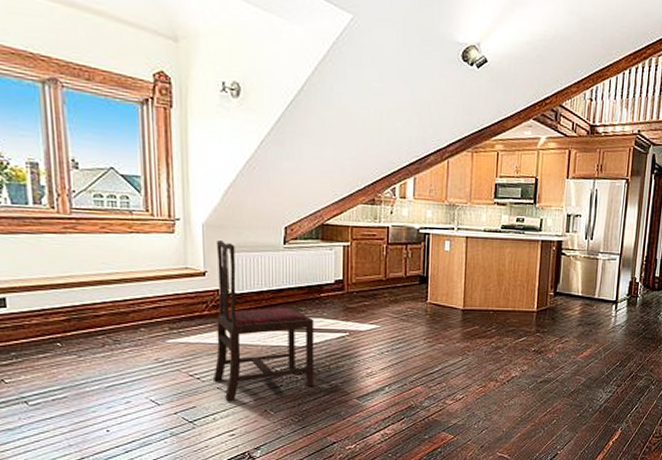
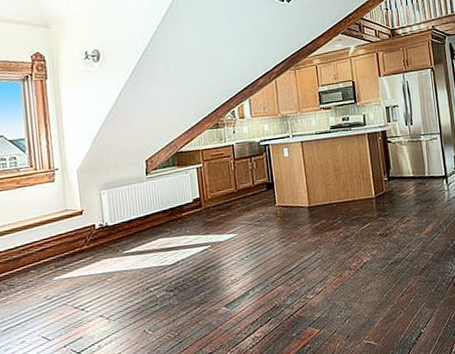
dining chair: present [214,240,314,401] -> none [89,181,186,327]

